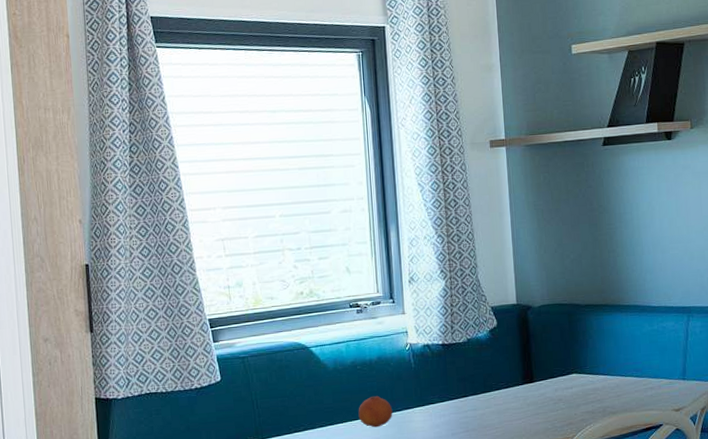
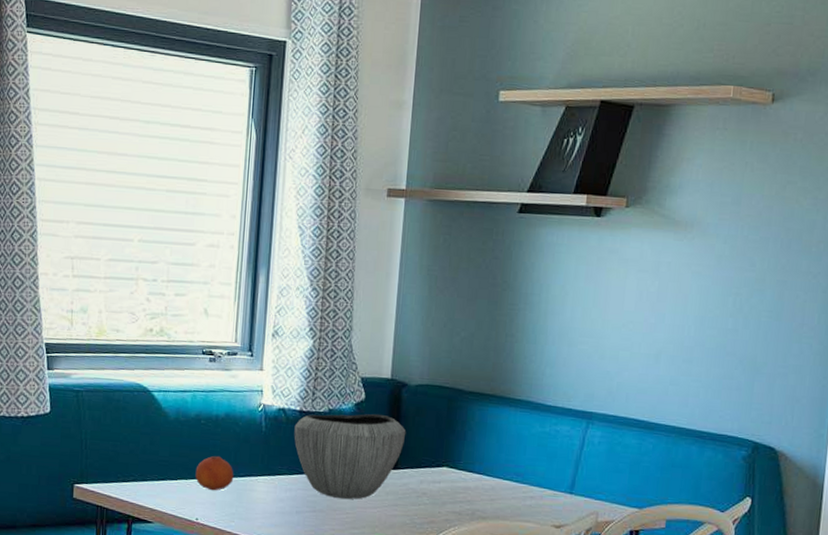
bowl: none [439,337,537,416] -> present [294,414,407,499]

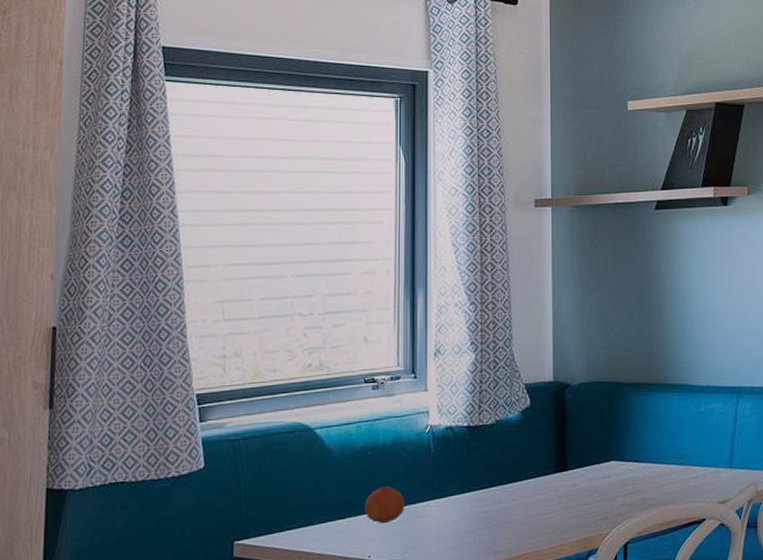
bowl: present [294,414,407,499] -> none [463,418,573,510]

